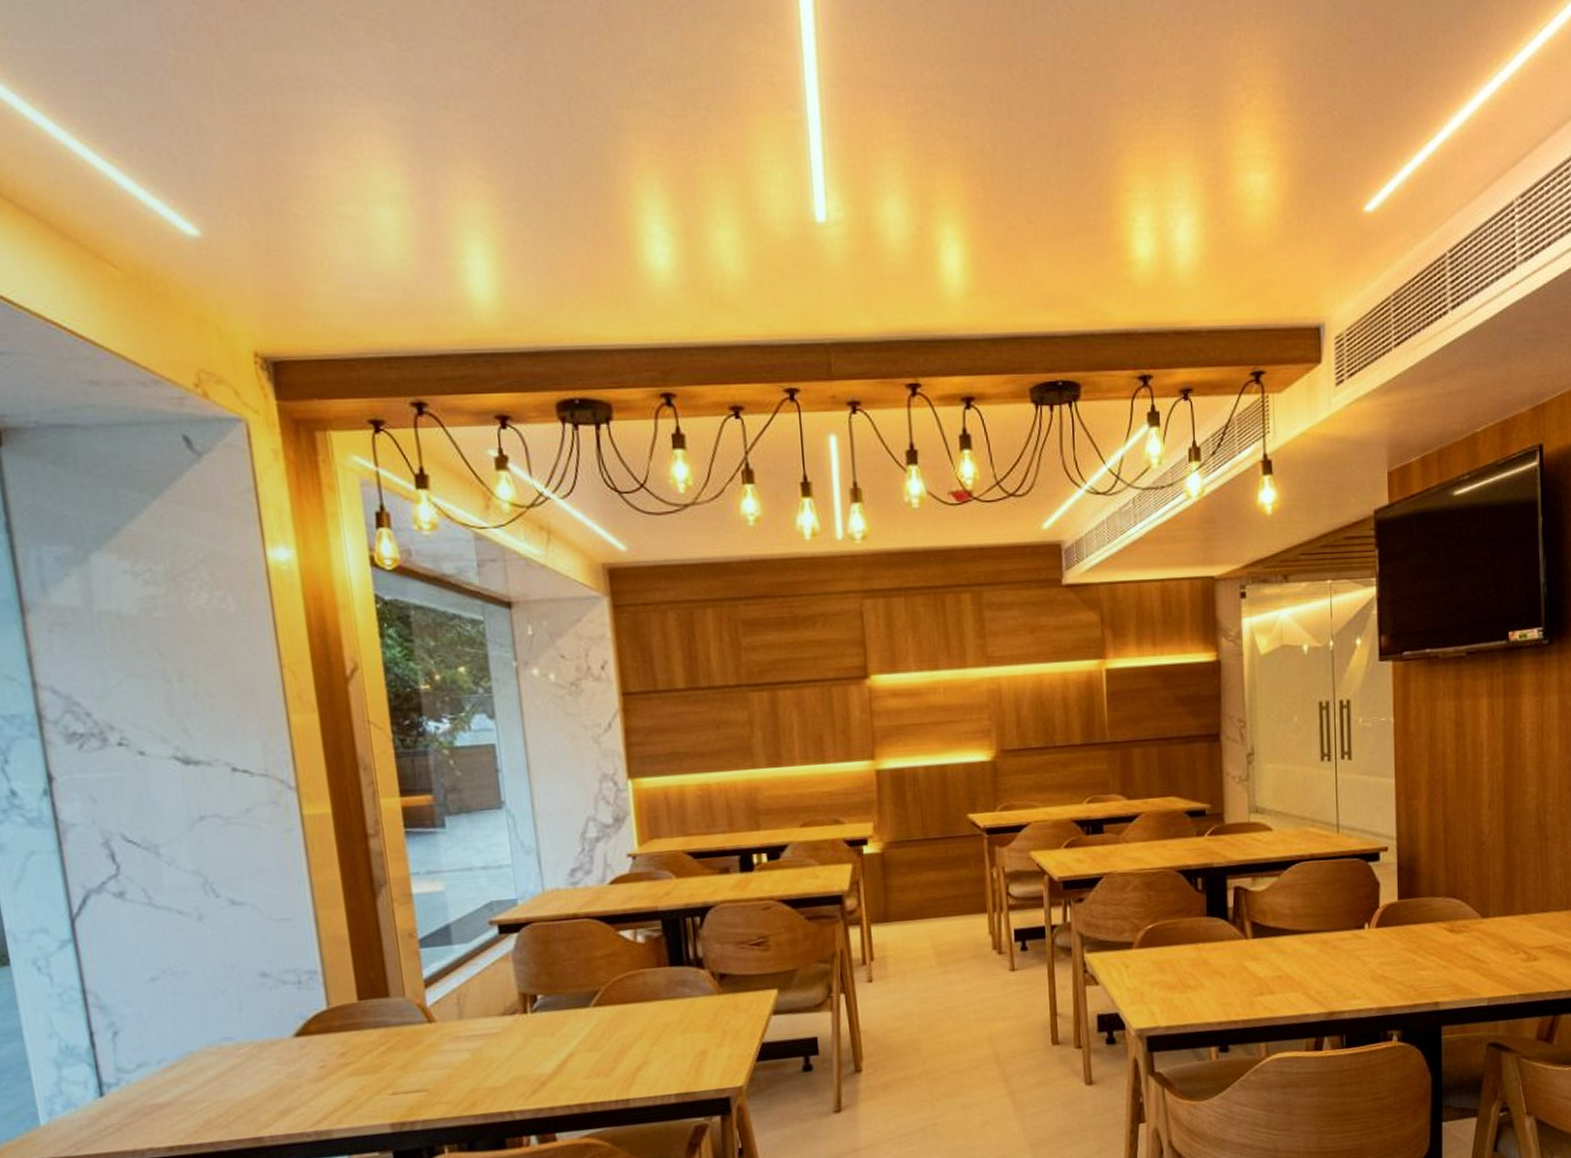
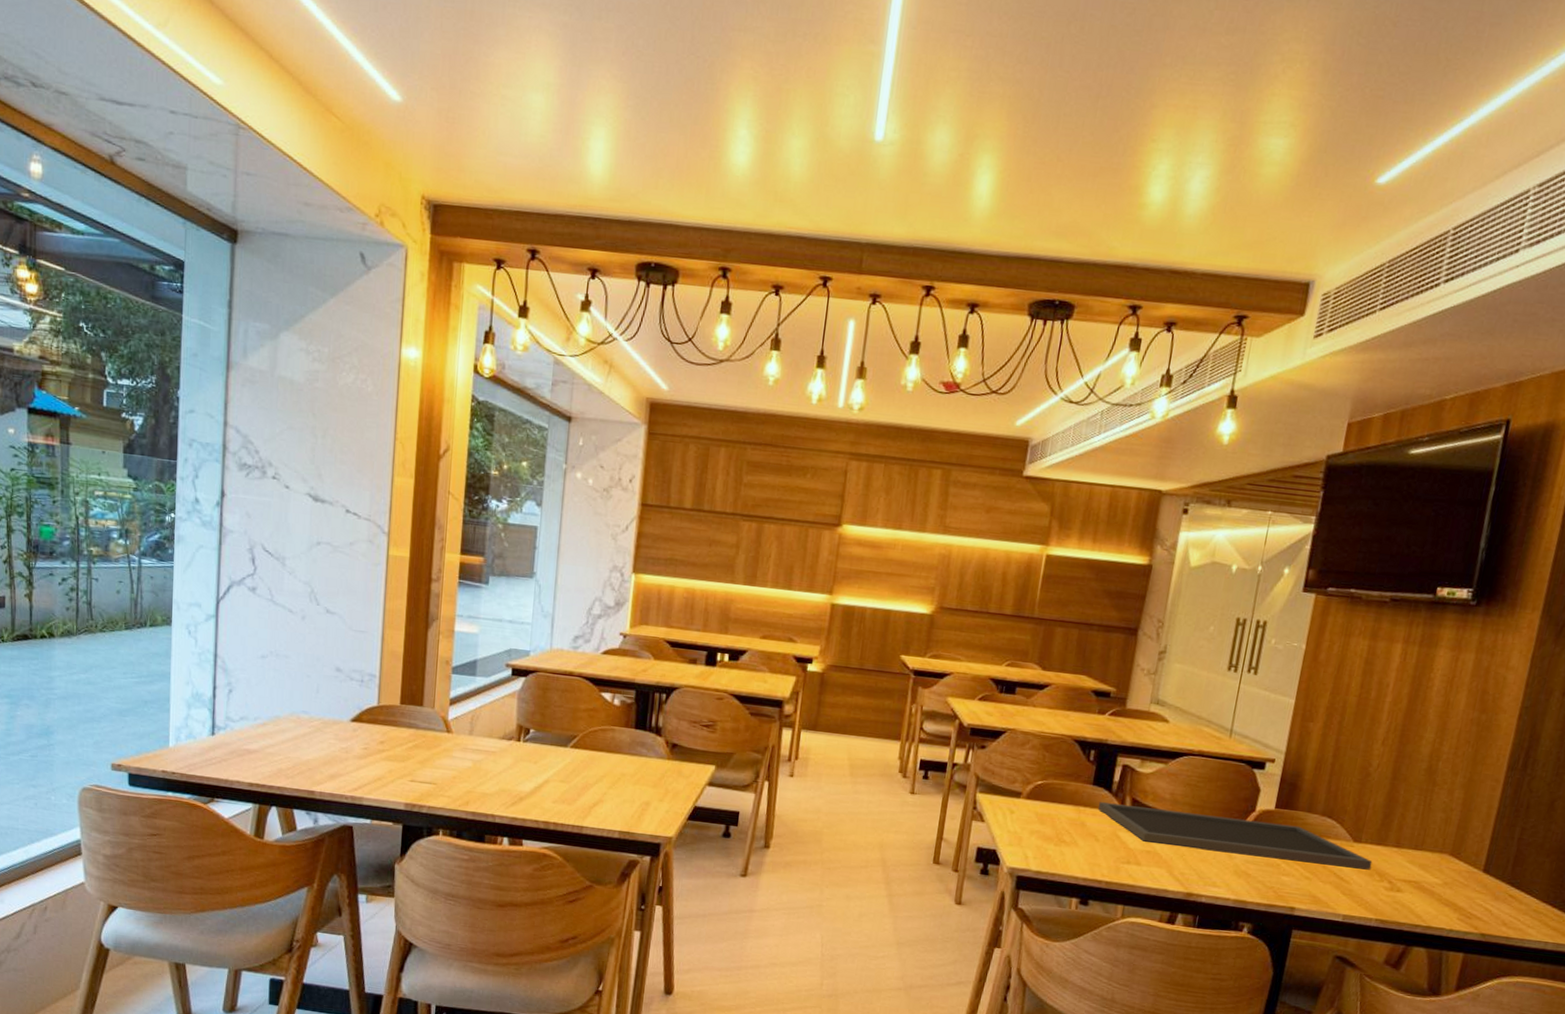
tray: none [1217,913,1504,967] -> present [1097,802,1373,870]

